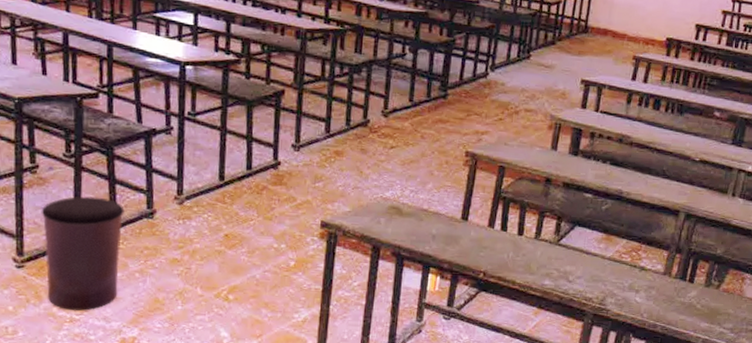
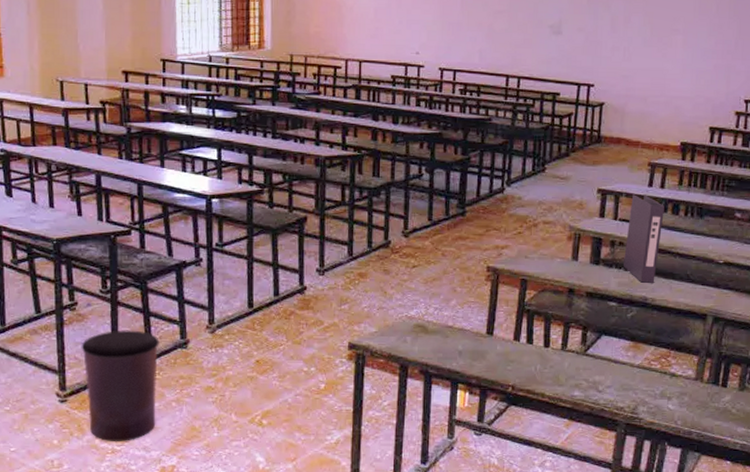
binder: none [600,87,646,178] -> present [622,194,664,284]

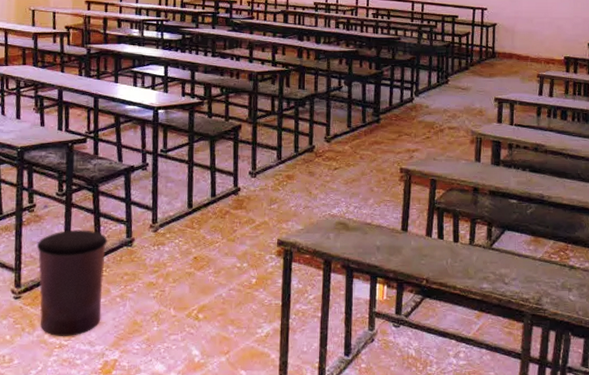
binder: present [622,194,664,284] -> none [520,102,554,183]

